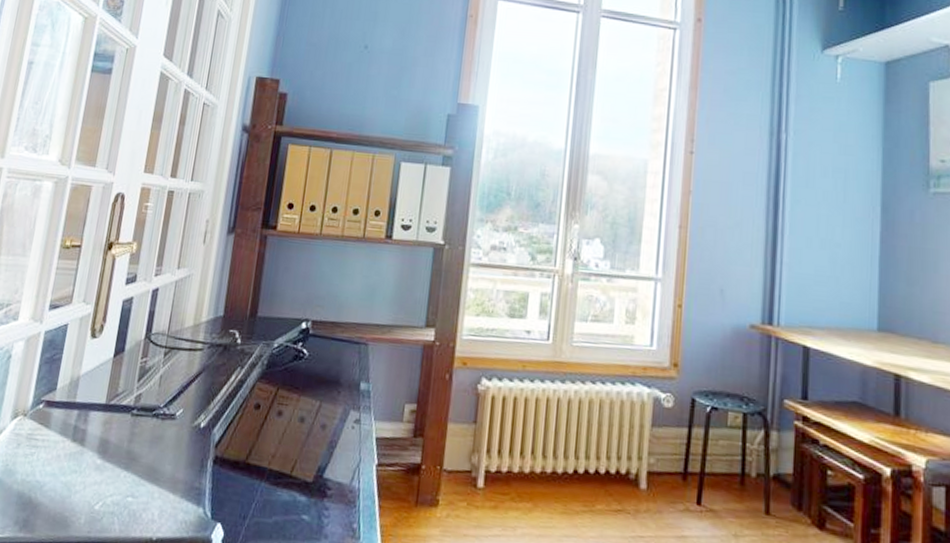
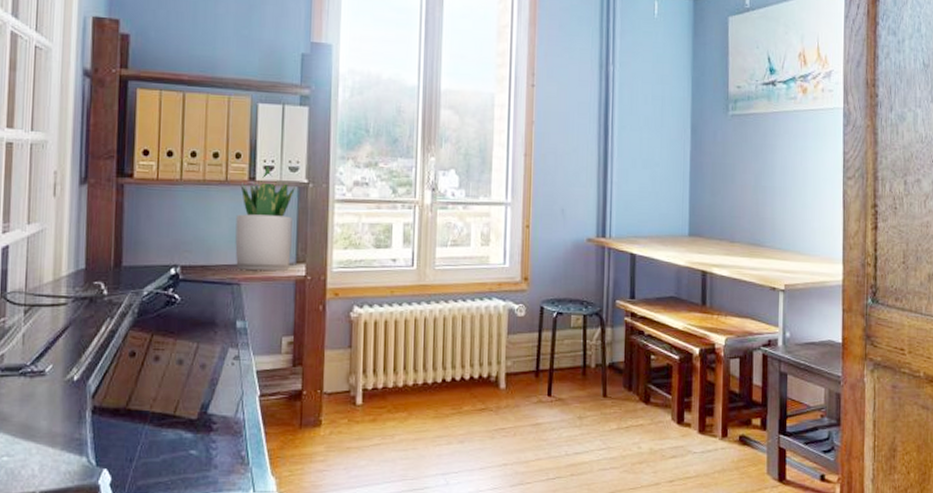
planter: none [365,224,431,334] -> present [235,165,295,271]

